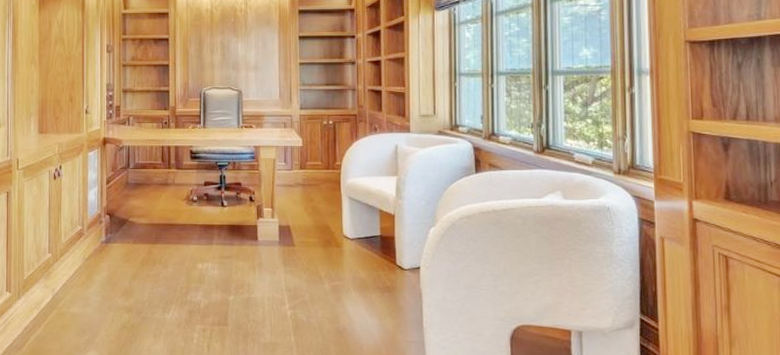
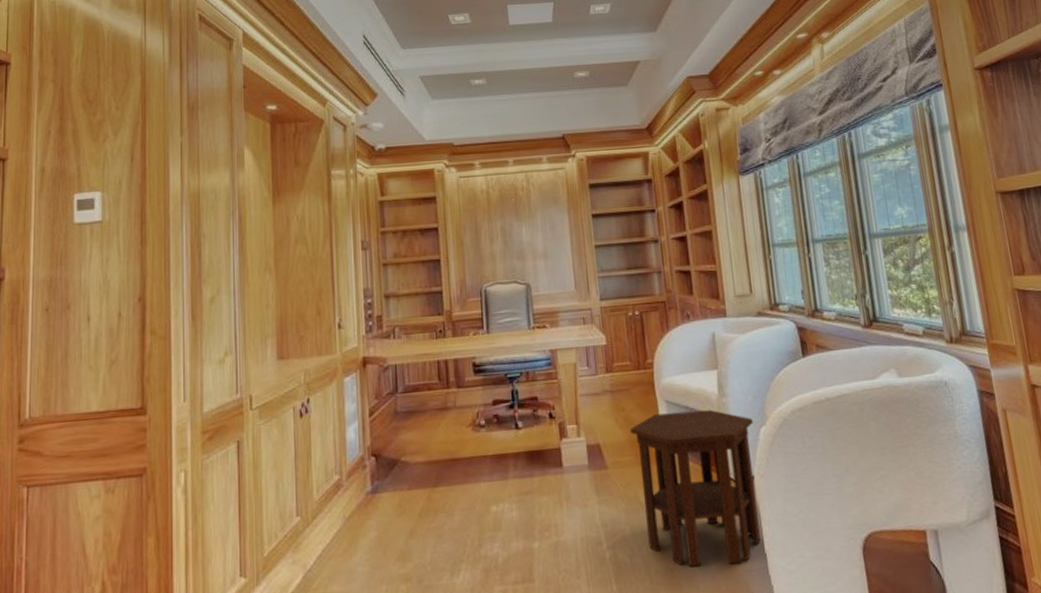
side table: none [316,207,424,335] -> present [629,409,761,567]

